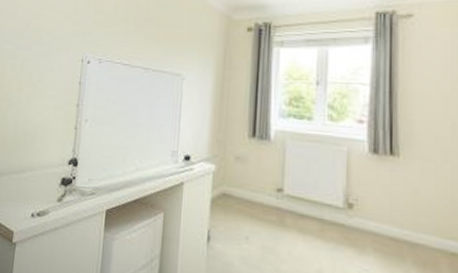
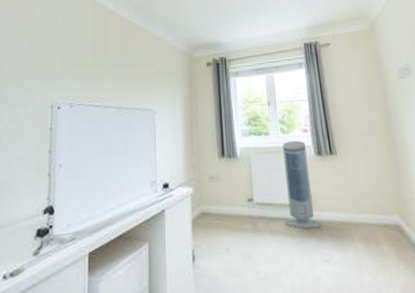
air purifier: none [318,130,365,238] -> present [283,140,322,229]

